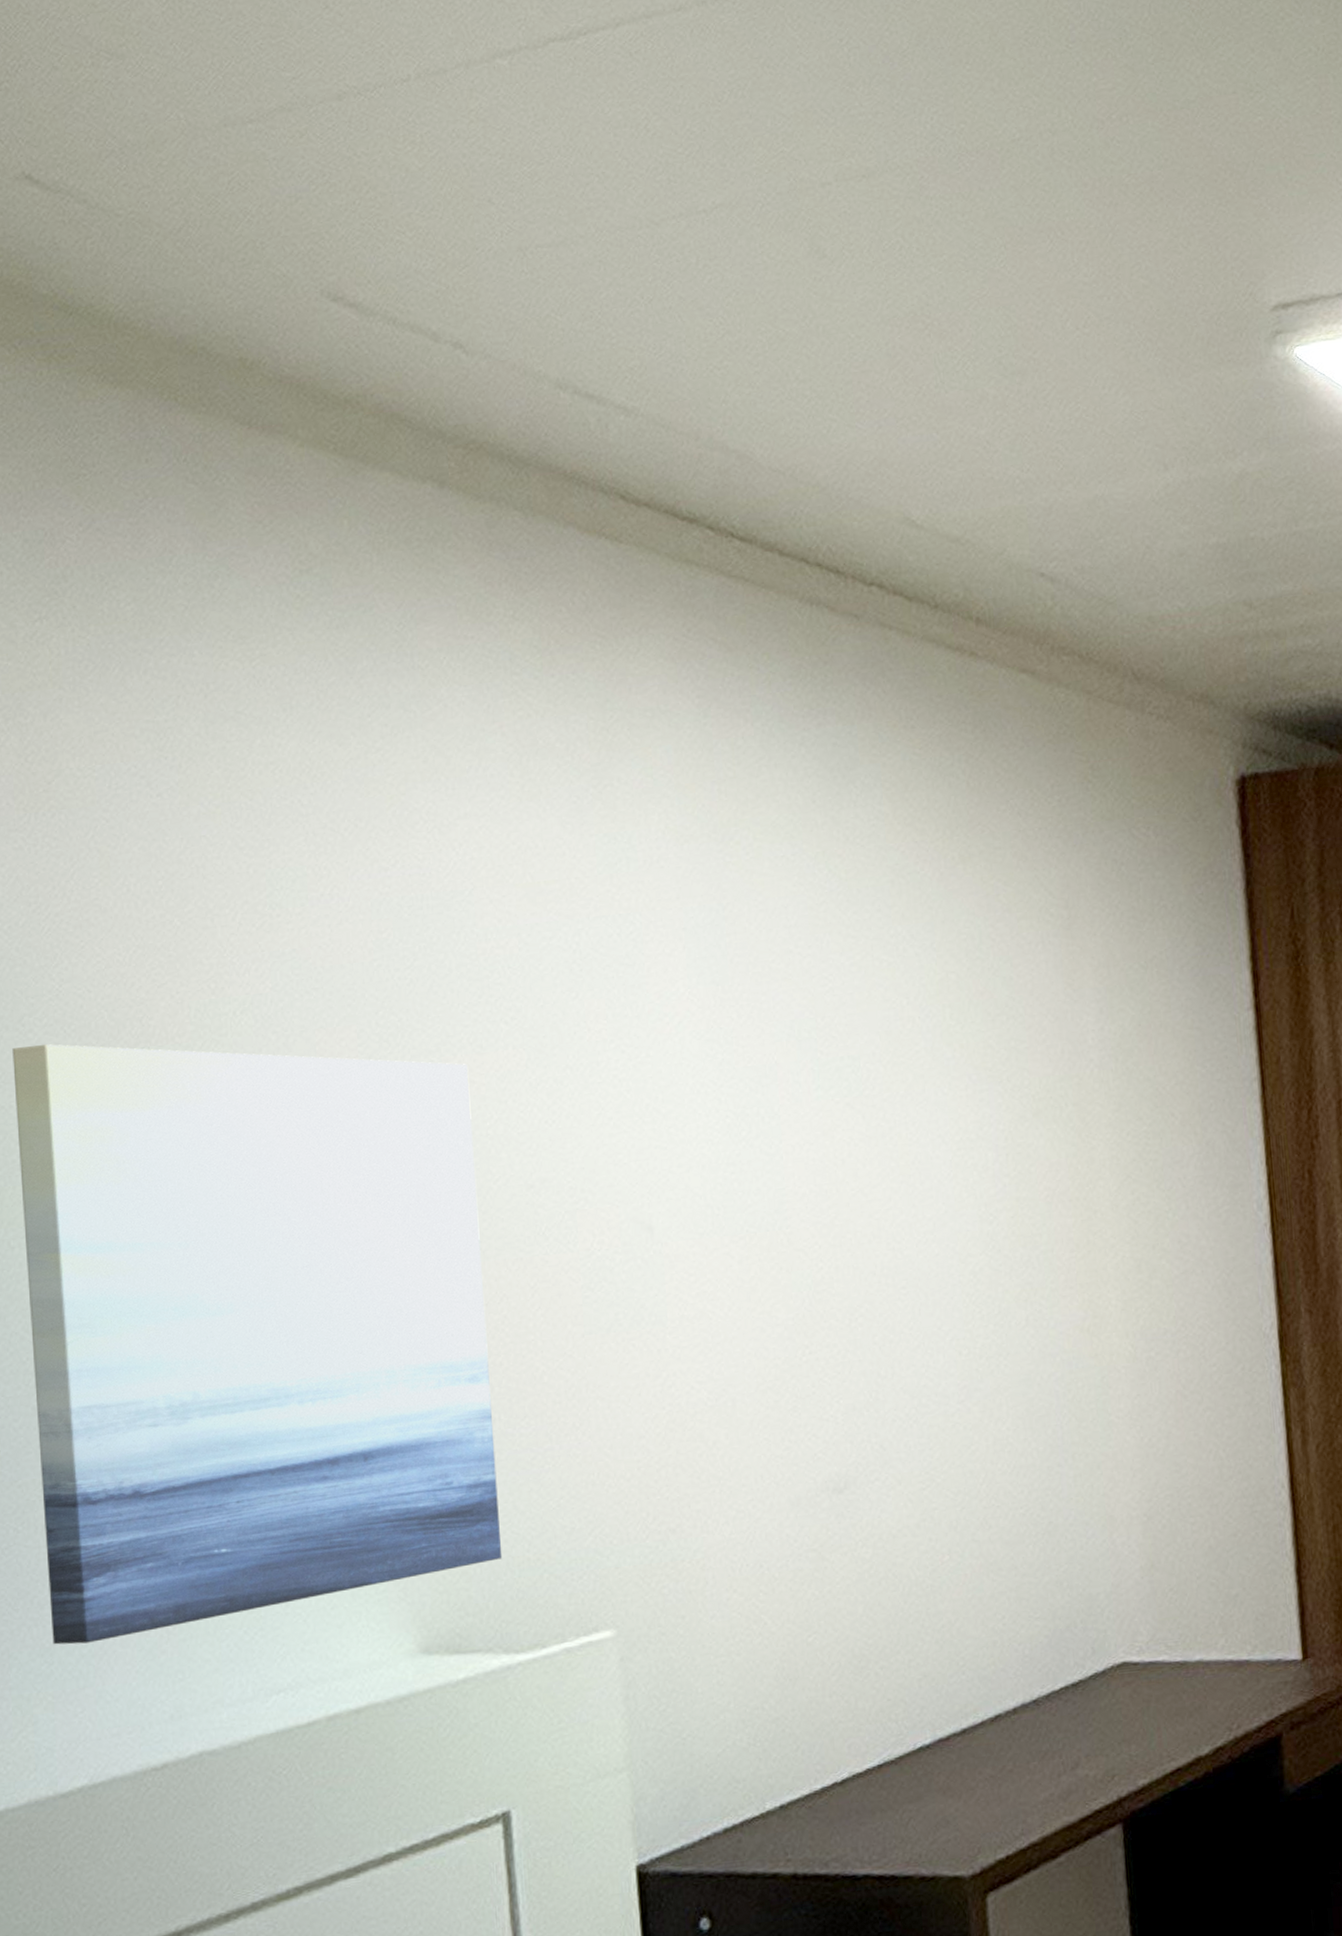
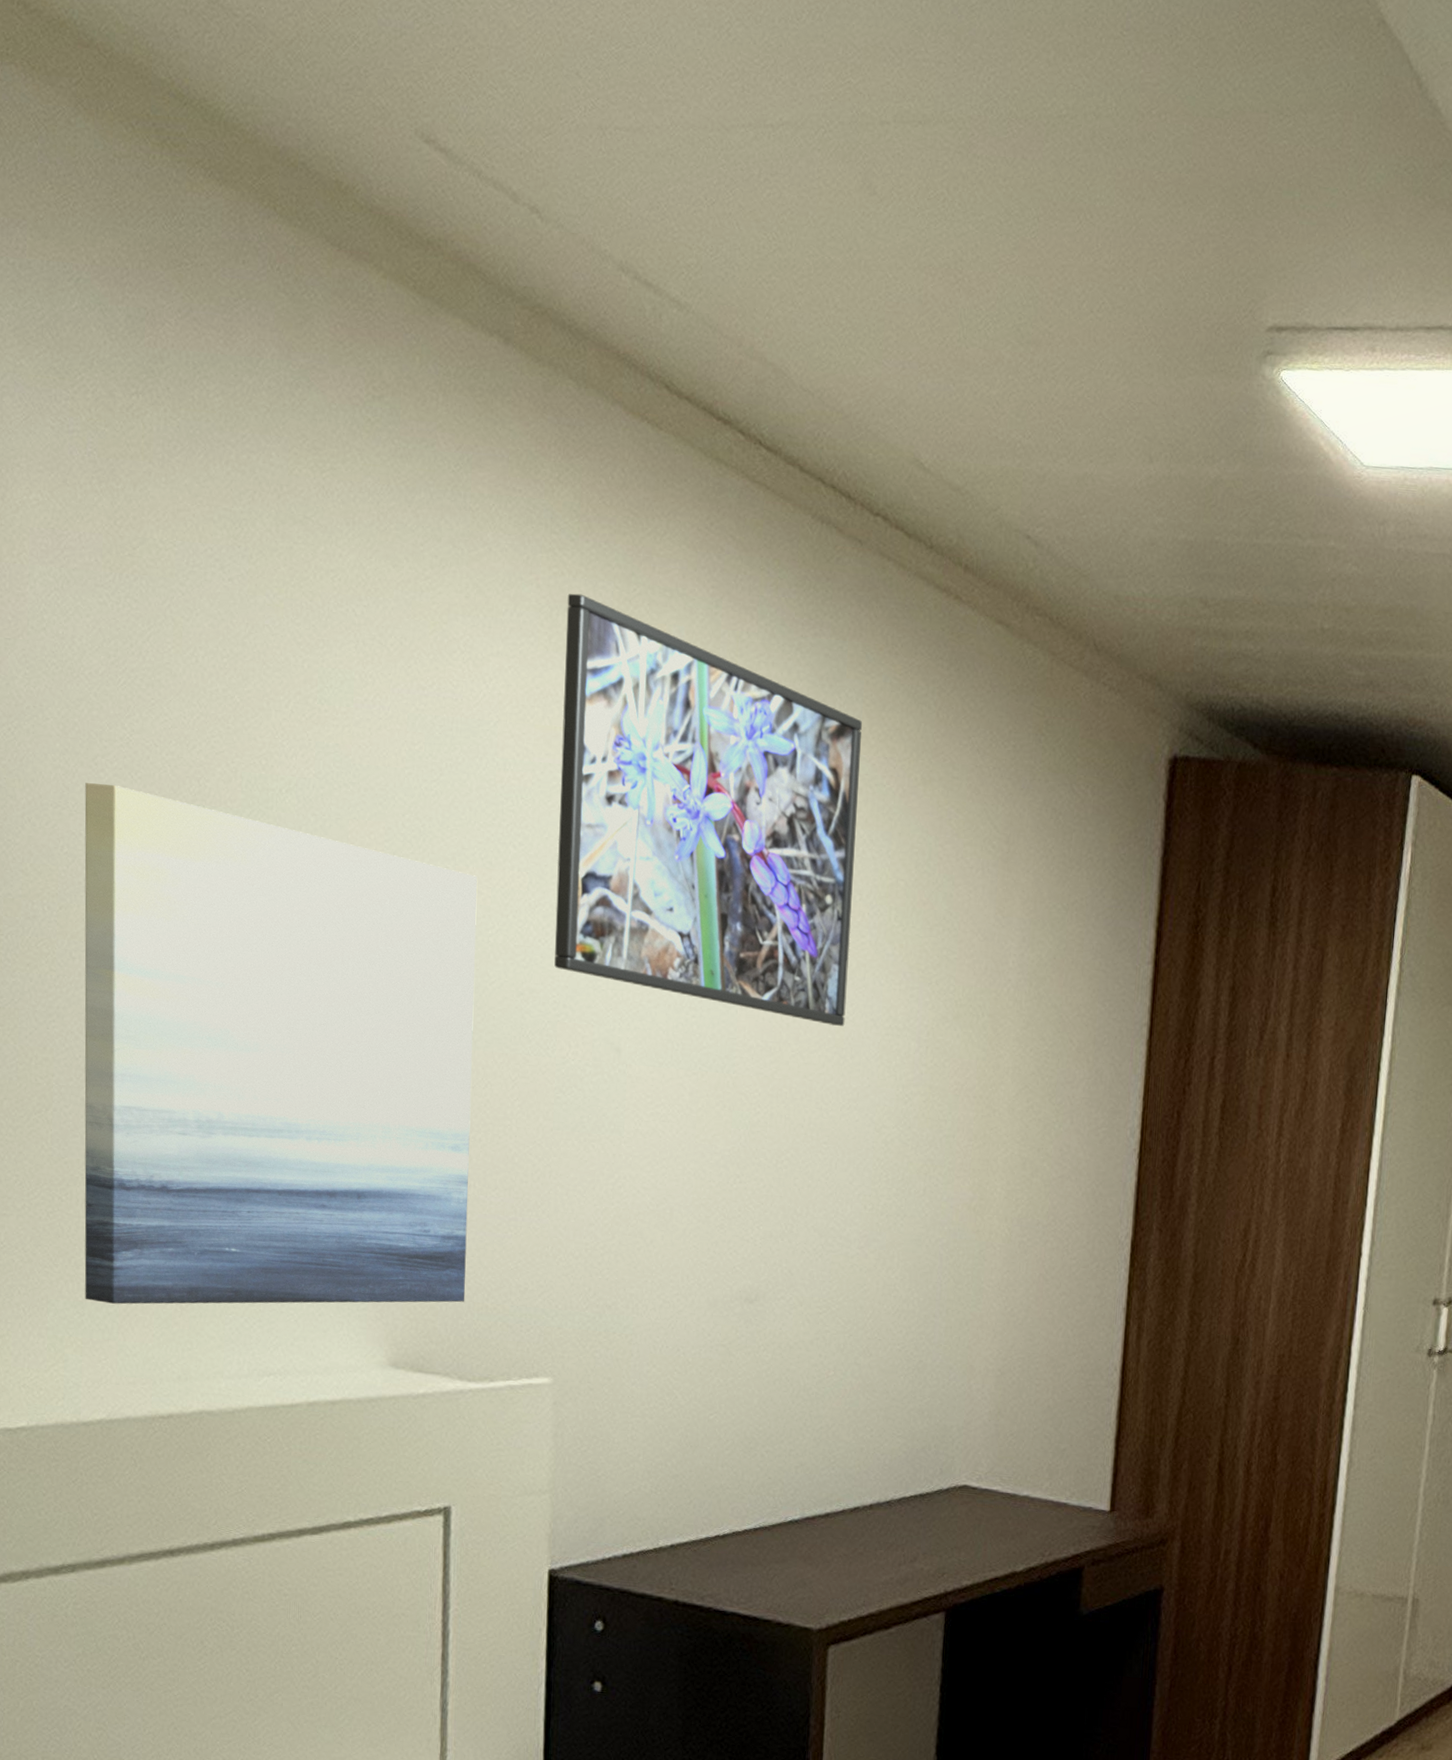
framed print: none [537,733,909,1153] -> present [554,593,863,1026]

